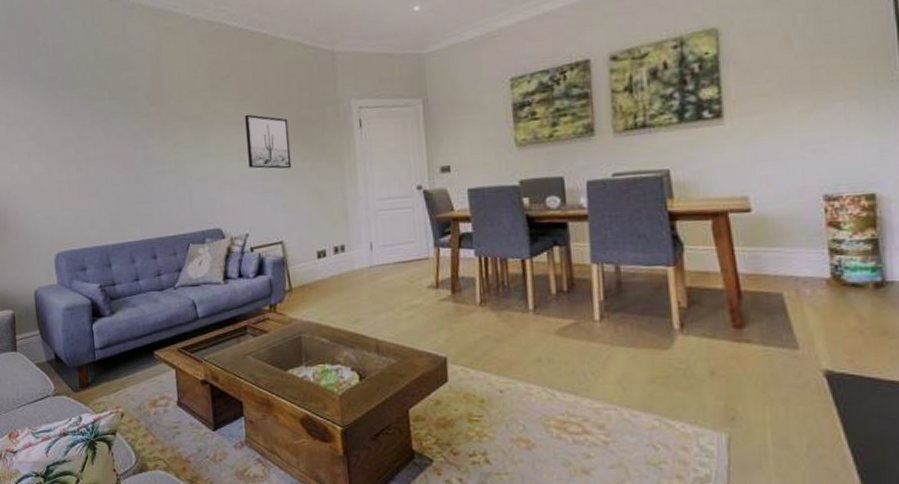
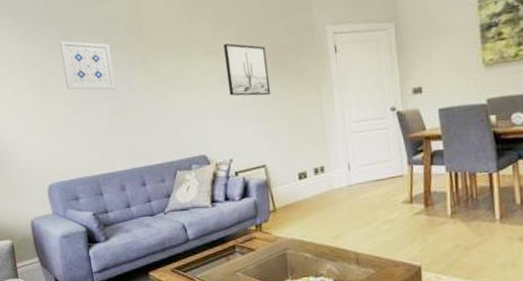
wall art: none [79,106,132,158] -> present [59,40,116,90]

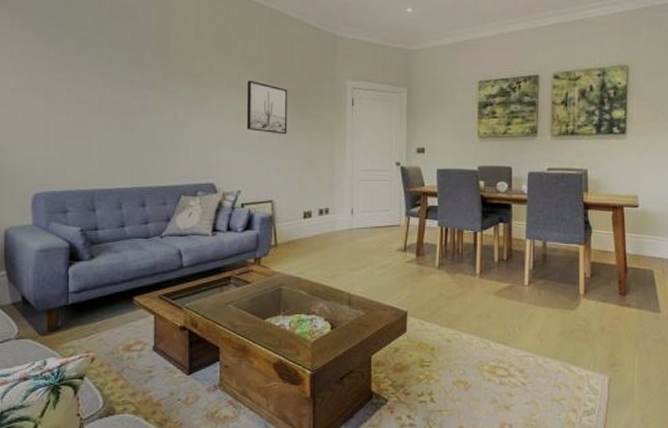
wall art: present [59,40,116,90] -> none [74,49,129,106]

